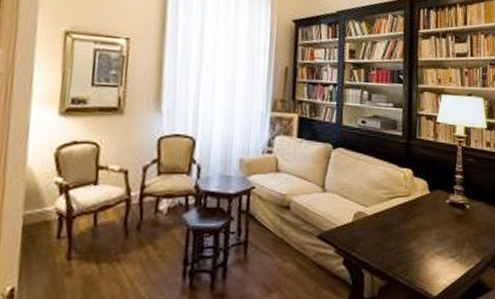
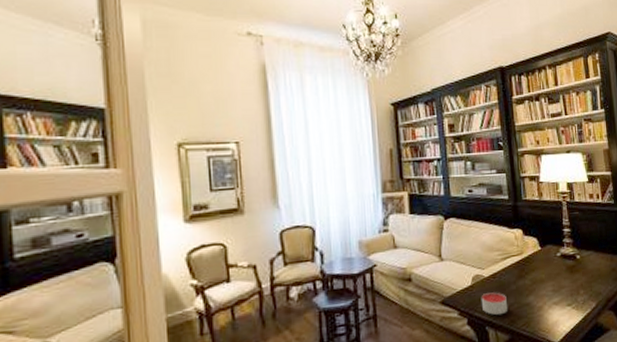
candle: none [360,233,388,258] -> present [481,292,508,316]

